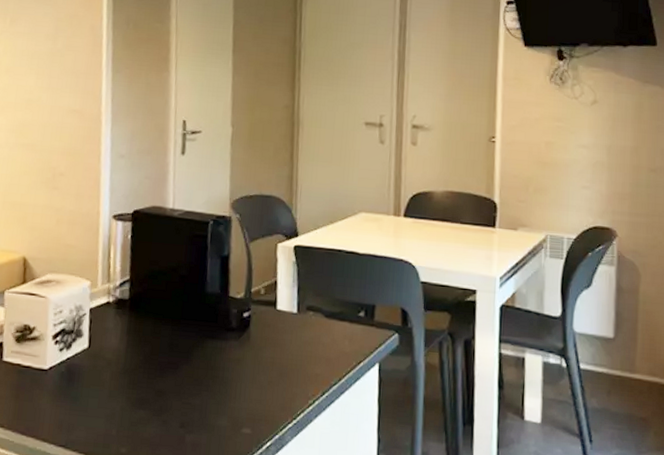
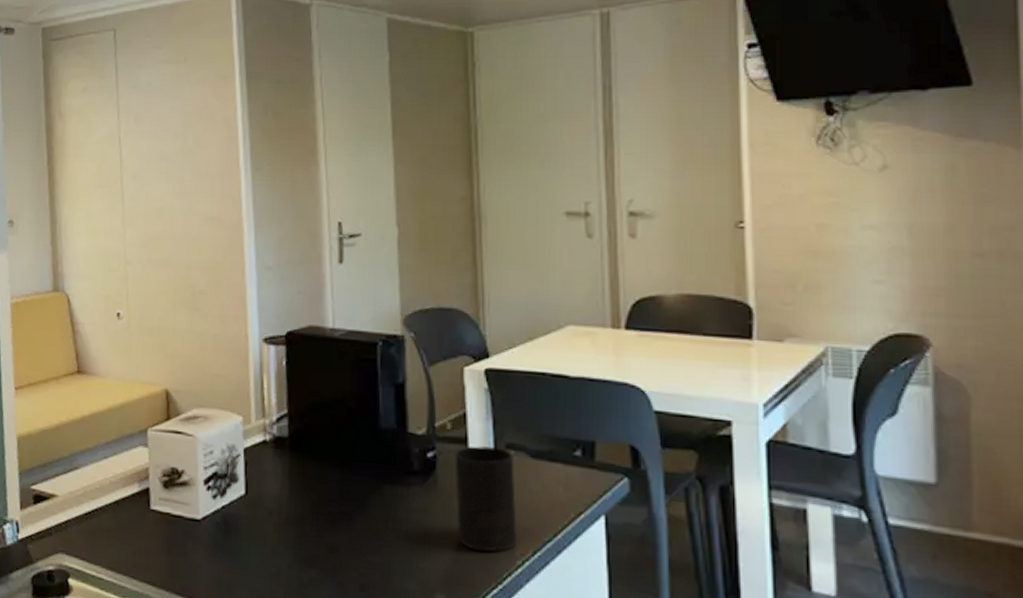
cup: none [263,307,312,393] -> present [454,445,517,552]

